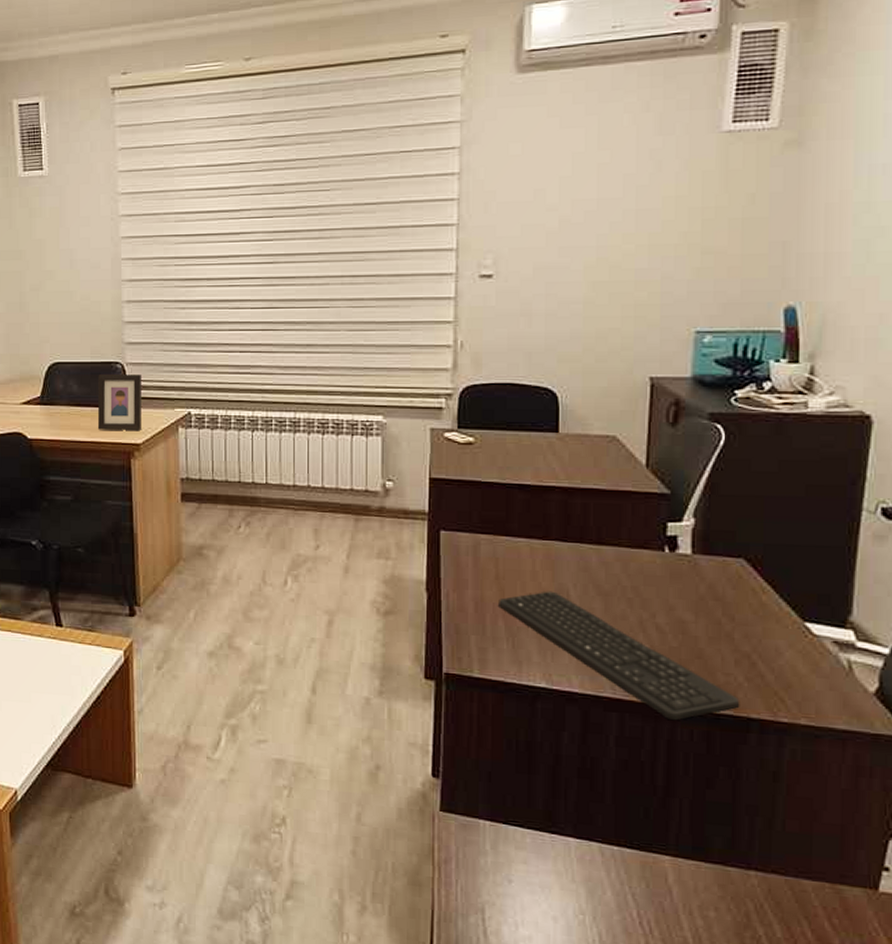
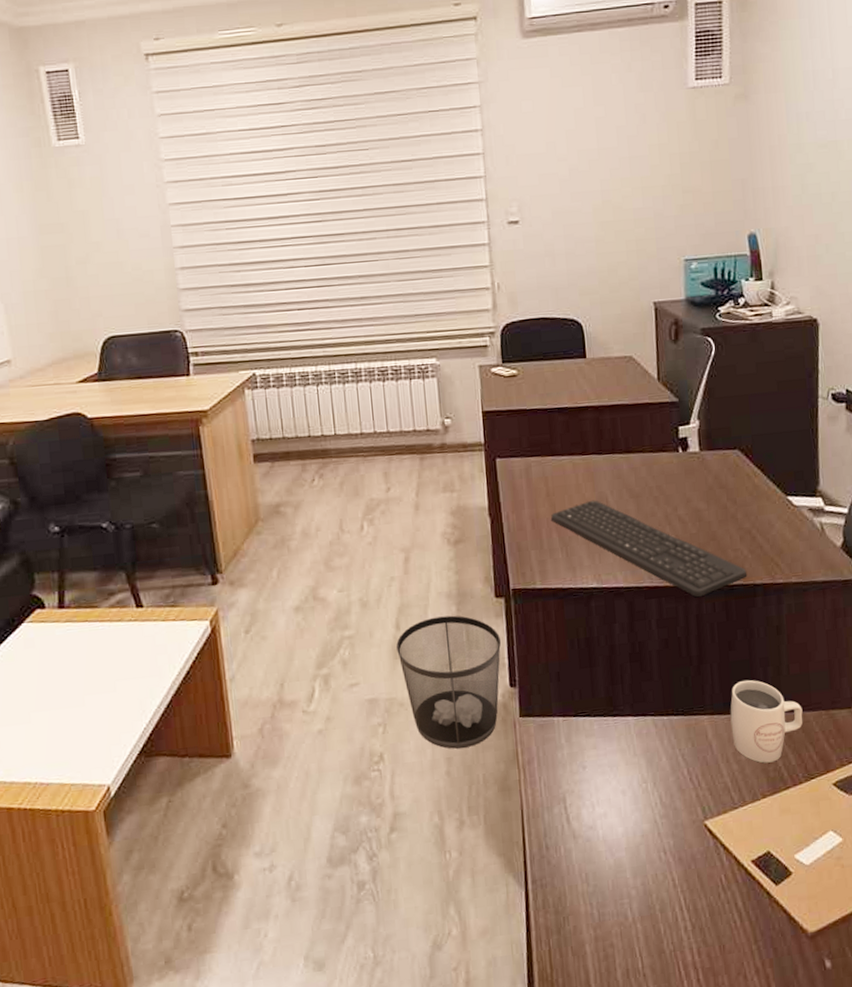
picture frame: present [97,374,141,430] -> none [157,341,207,401]
waste bin: none [311,687,427,831] -> present [396,615,502,749]
mug: none [699,825,798,928] -> present [730,679,803,763]

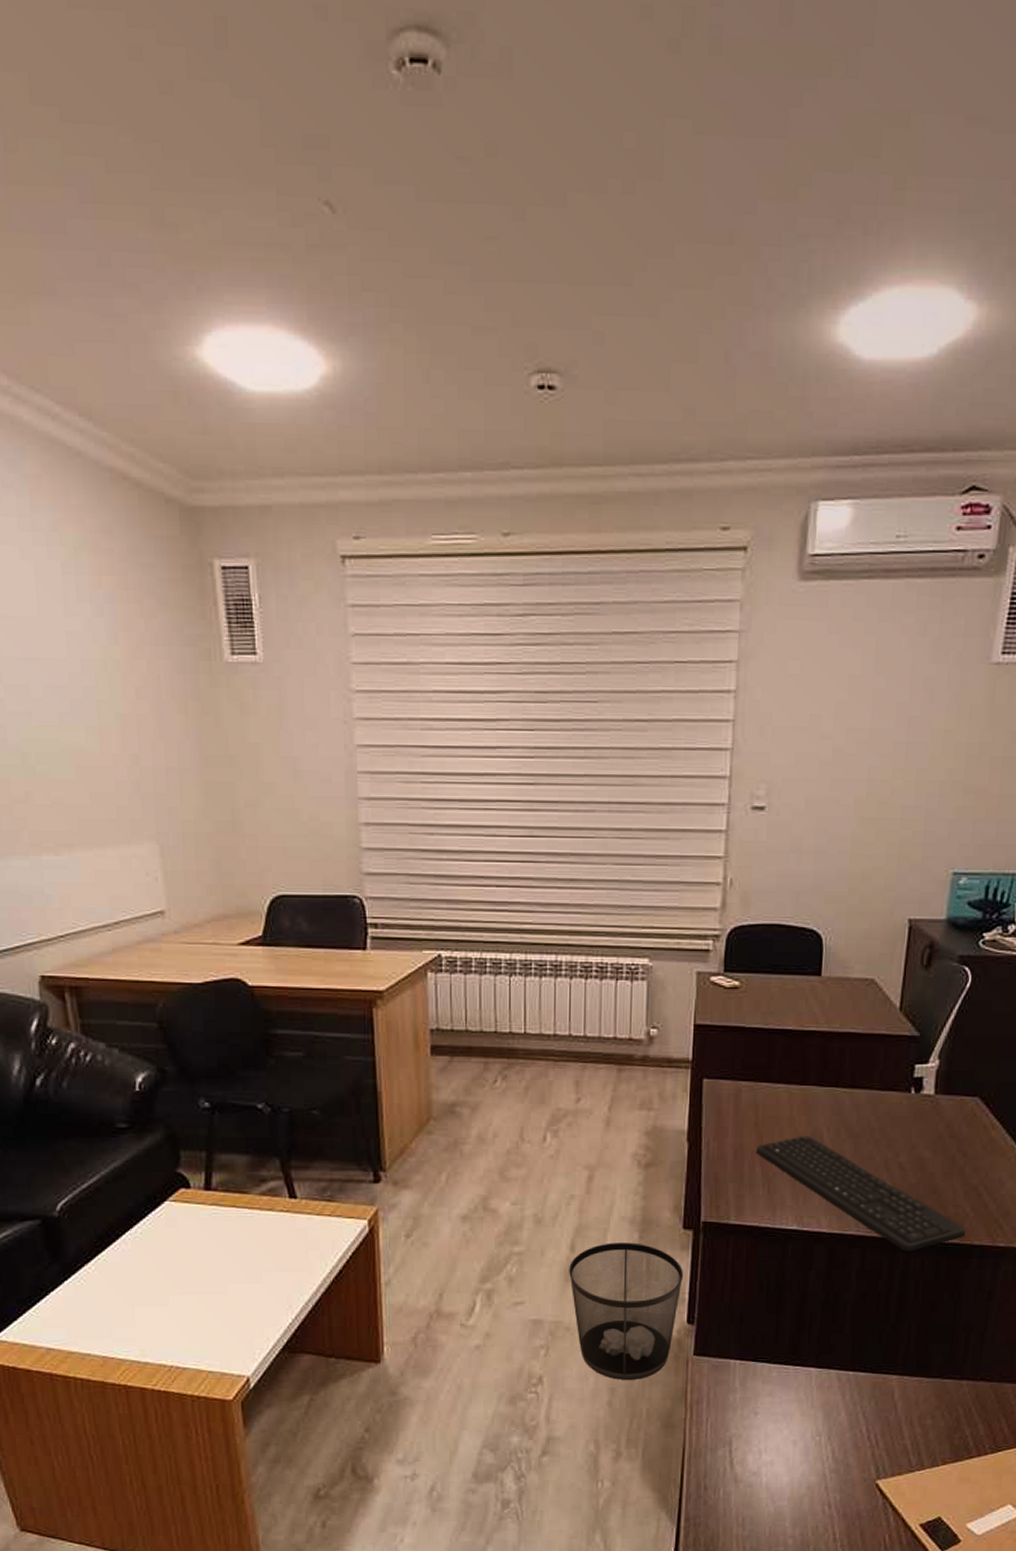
mug: present [730,679,803,763] -> none [920,1343,1002,1430]

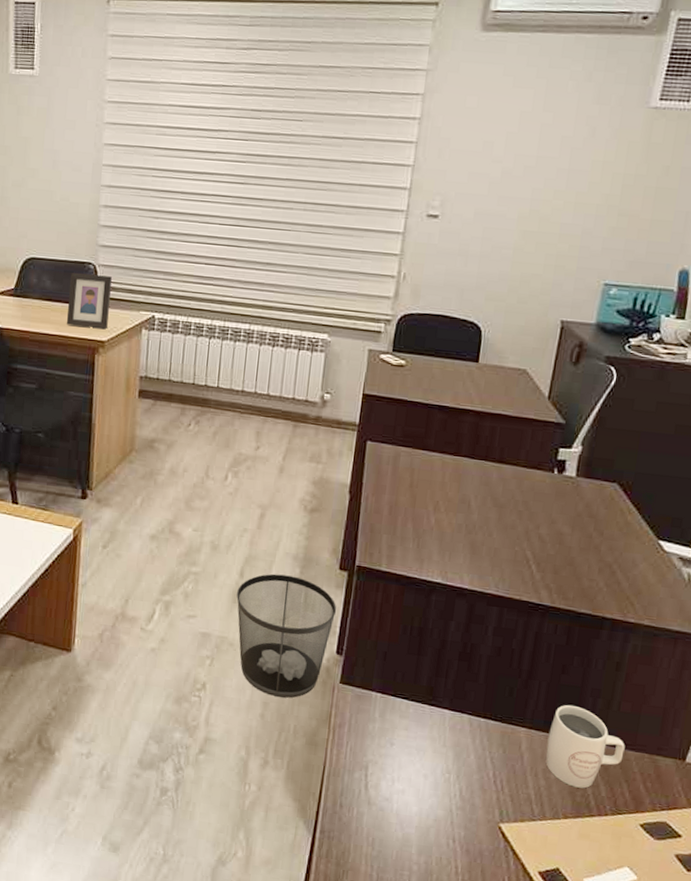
picture frame: none [332,910,384,975] -> present [66,273,112,329]
computer keyboard: present [757,1135,965,1252] -> none [410,500,598,617]
mug: none [920,1343,1002,1430] -> present [545,704,625,788]

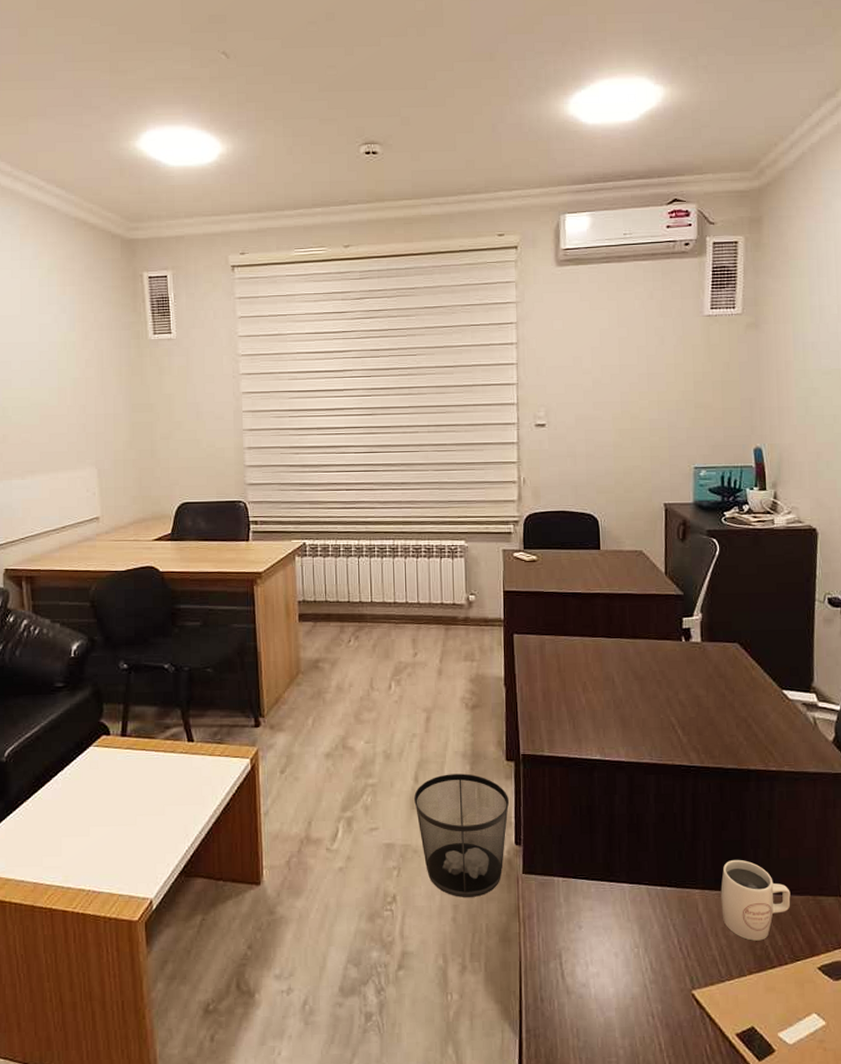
picture frame: present [66,273,112,329] -> none [223,511,263,561]

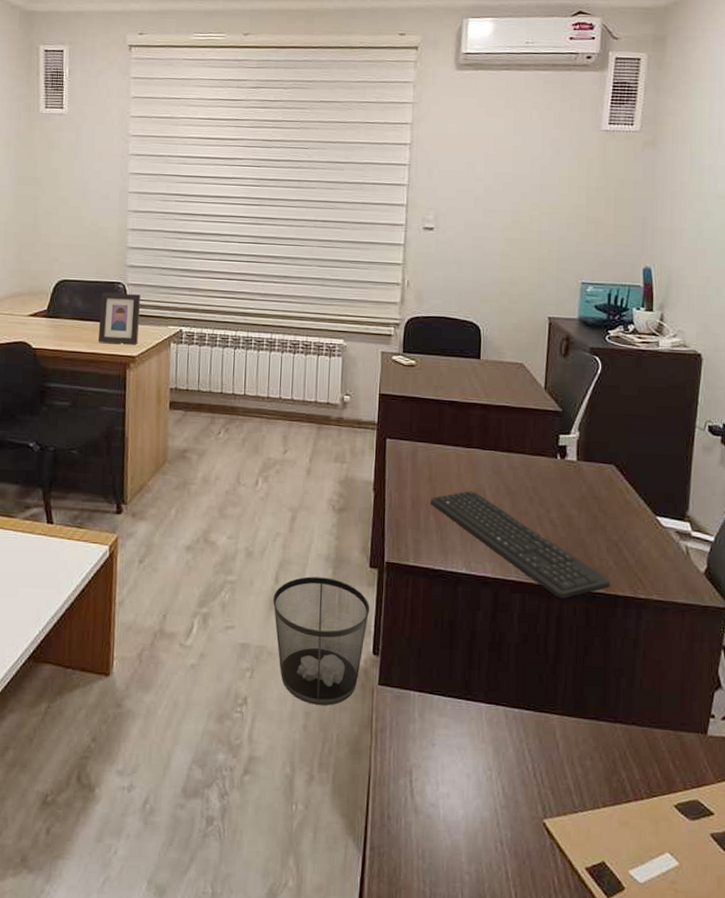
picture frame: none [223,511,263,561] -> present [97,293,140,344]
computer keyboard: none [561,679,741,777] -> present [431,491,609,599]
mug: present [720,859,791,941] -> none [579,686,651,773]

